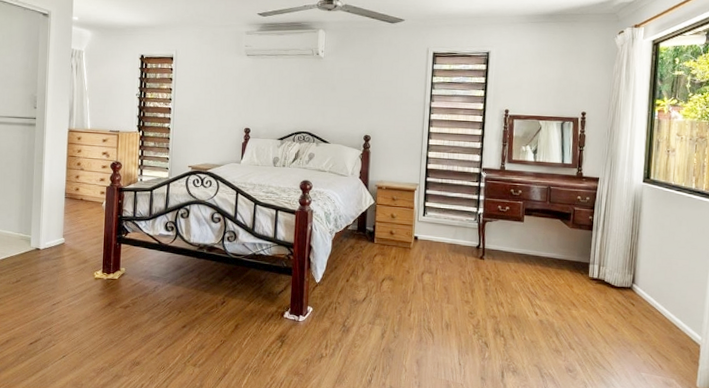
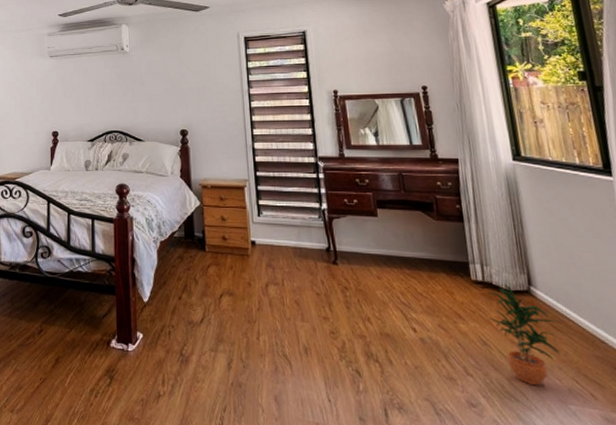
potted plant: none [597,282,646,358] -> present [488,285,560,386]

